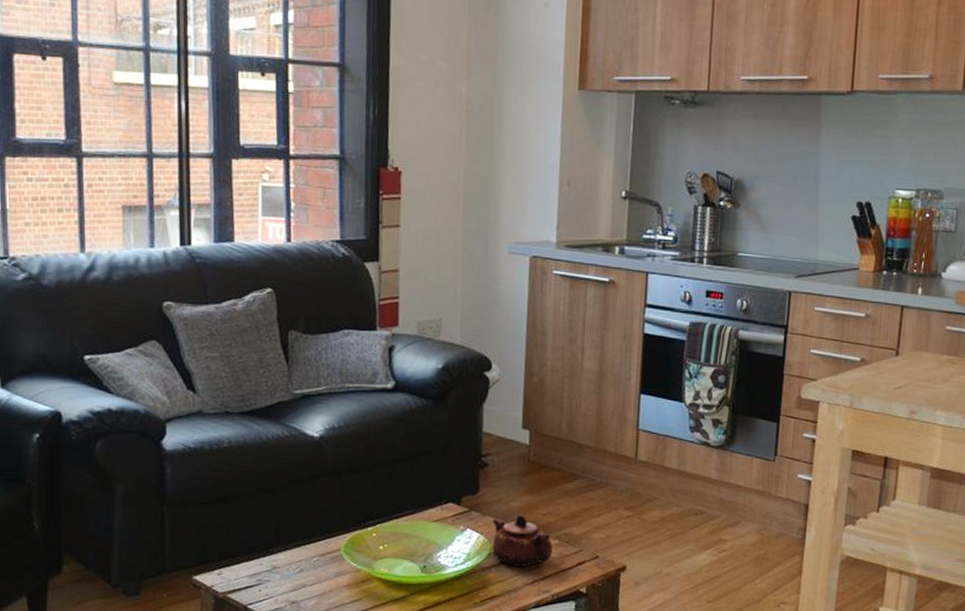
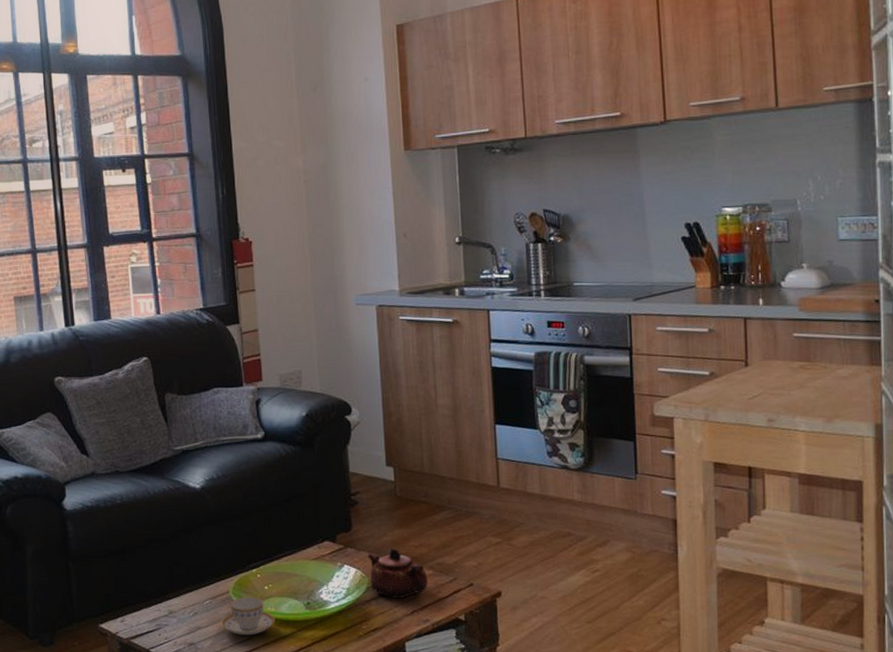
teacup: none [329,555,388,597] -> present [221,596,275,636]

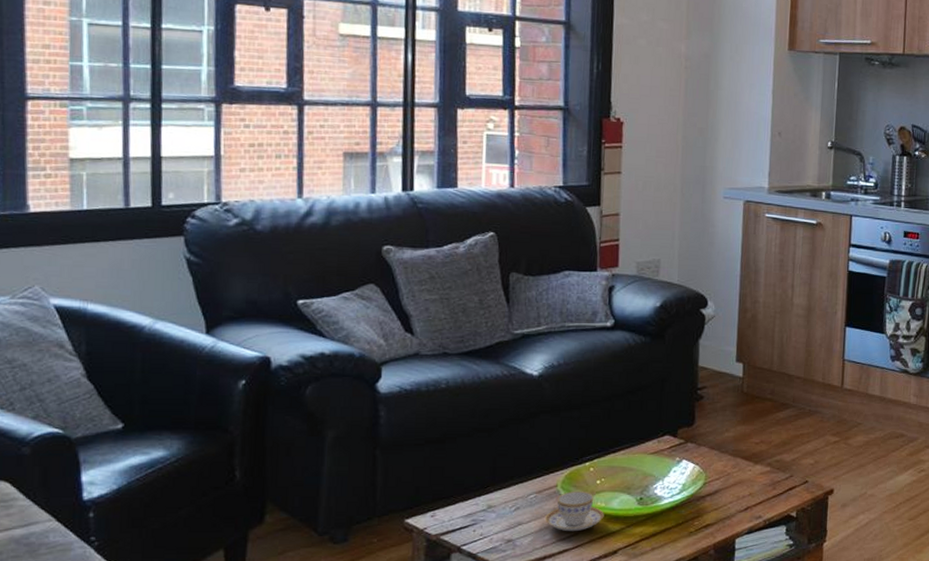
teapot: present [368,547,428,598] -> none [707,444,765,494]

